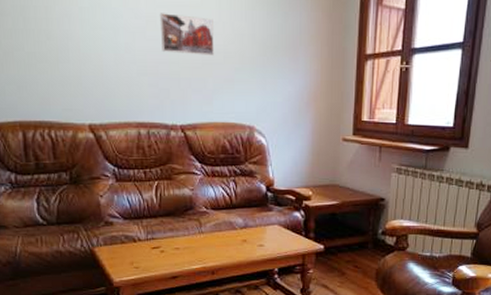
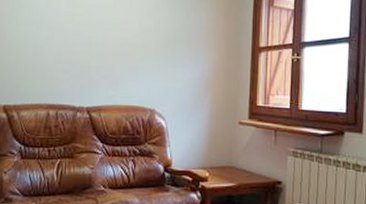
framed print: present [159,13,214,56] -> none [76,12,124,47]

